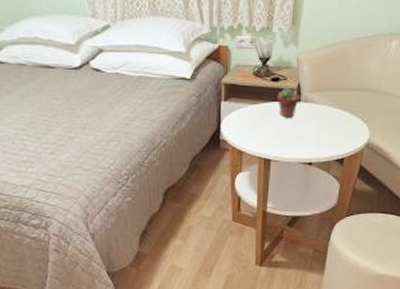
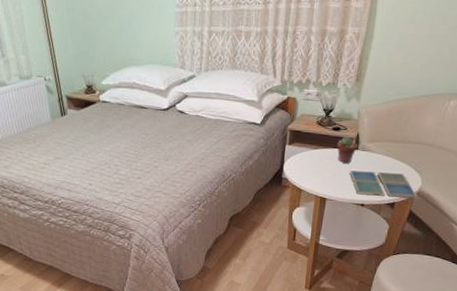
drink coaster: none [294,124,367,152] -> present [350,170,418,198]

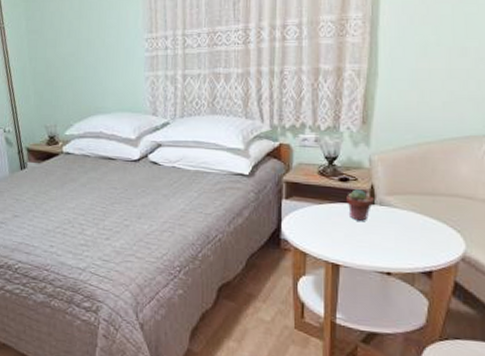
drink coaster: present [350,170,418,198] -> none [367,230,463,266]

